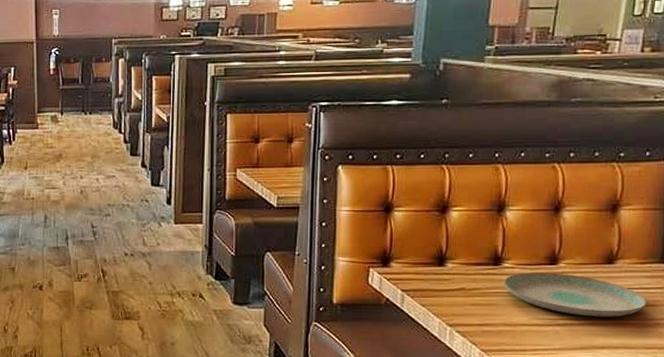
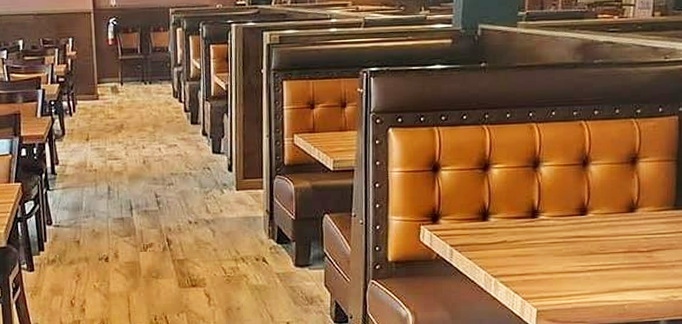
plate: present [504,273,648,317] -> none [540,223,664,262]

